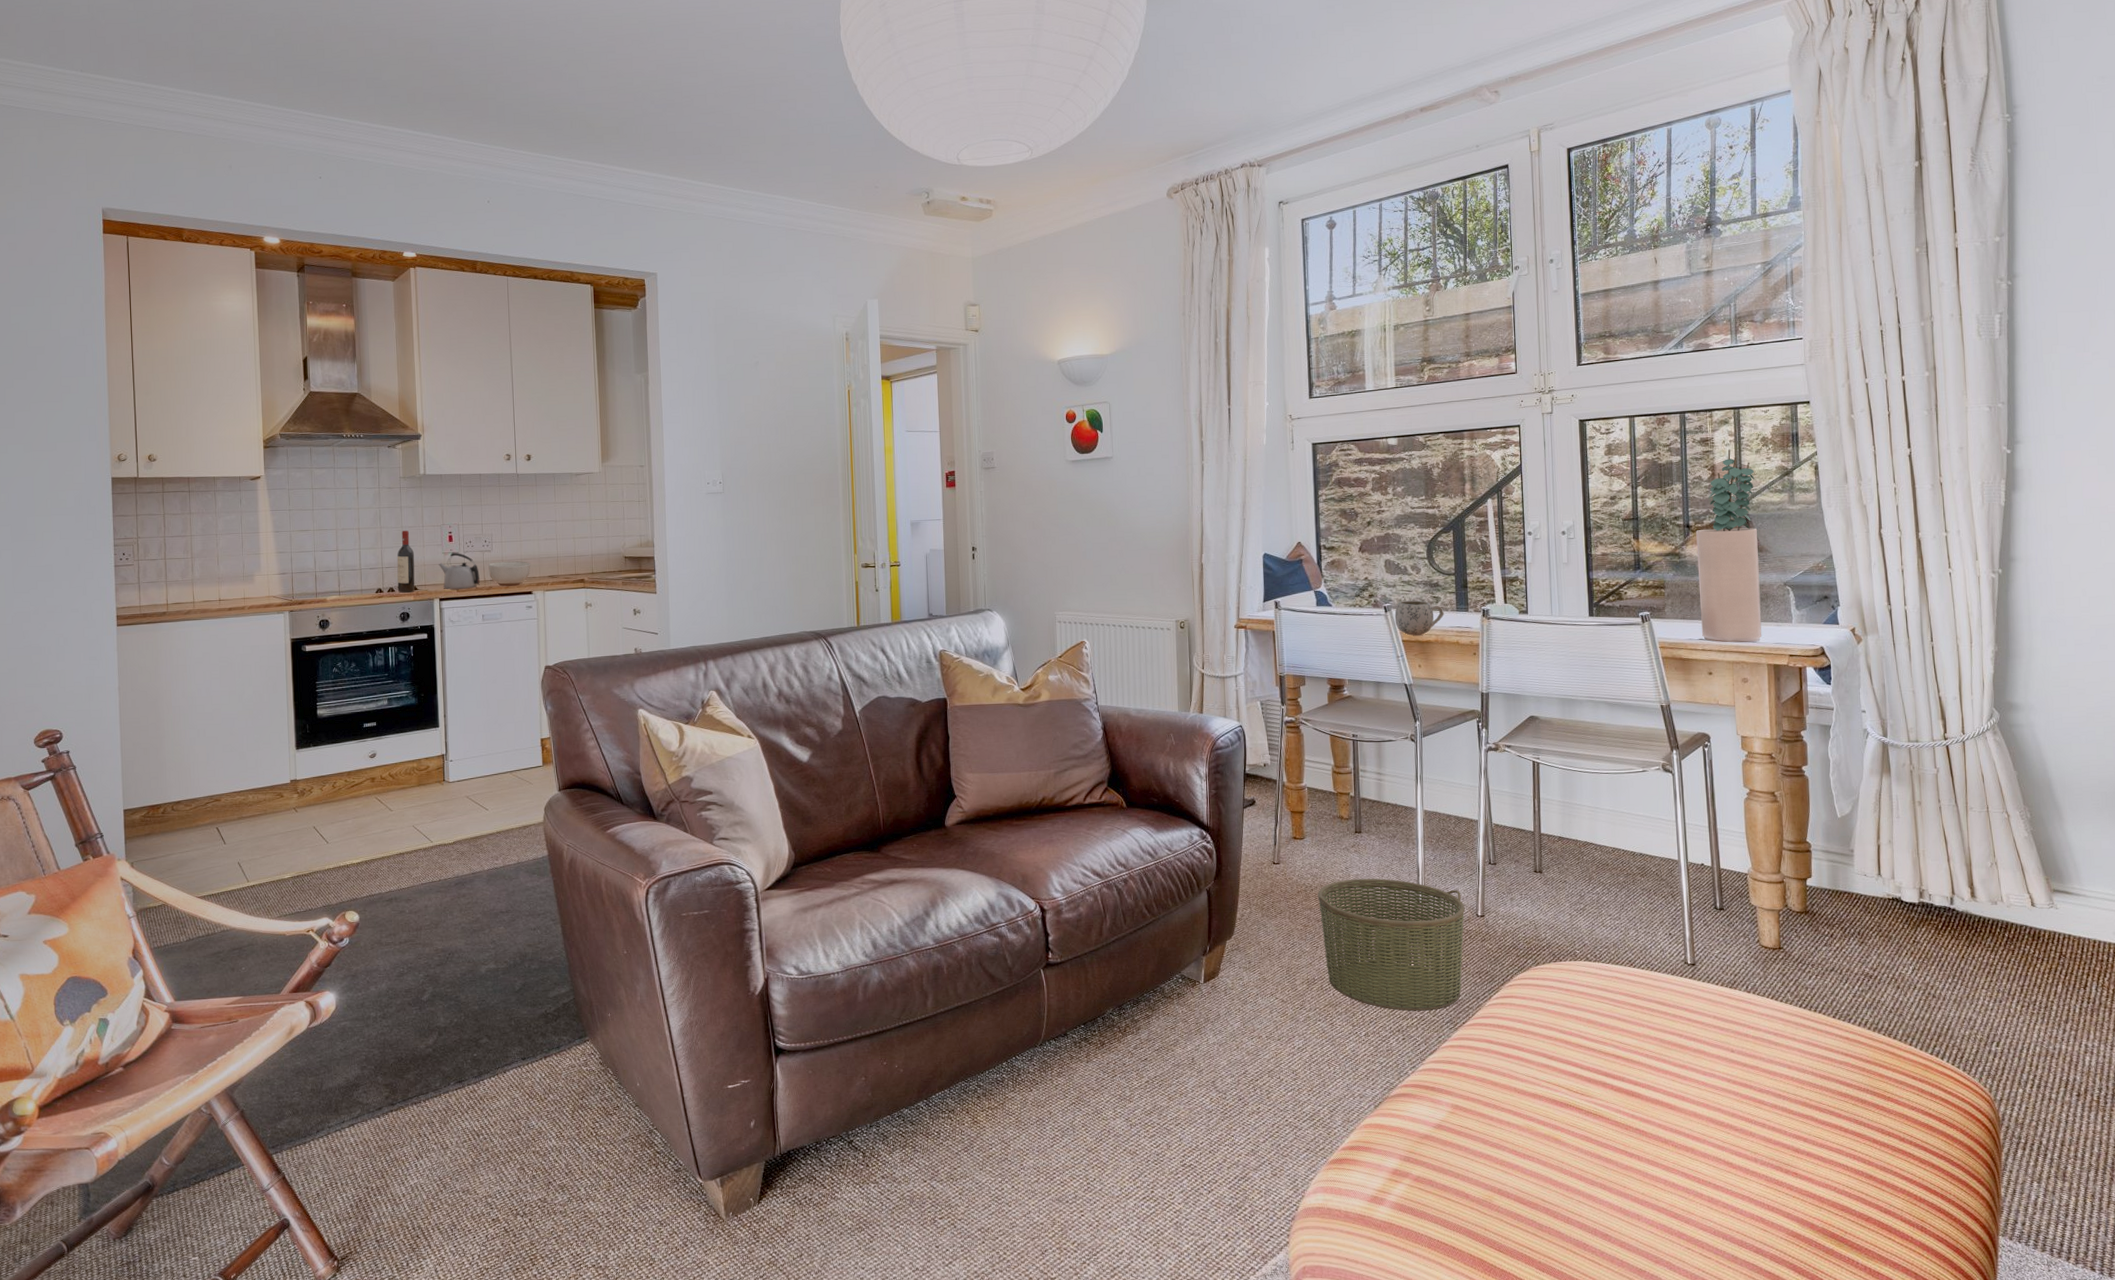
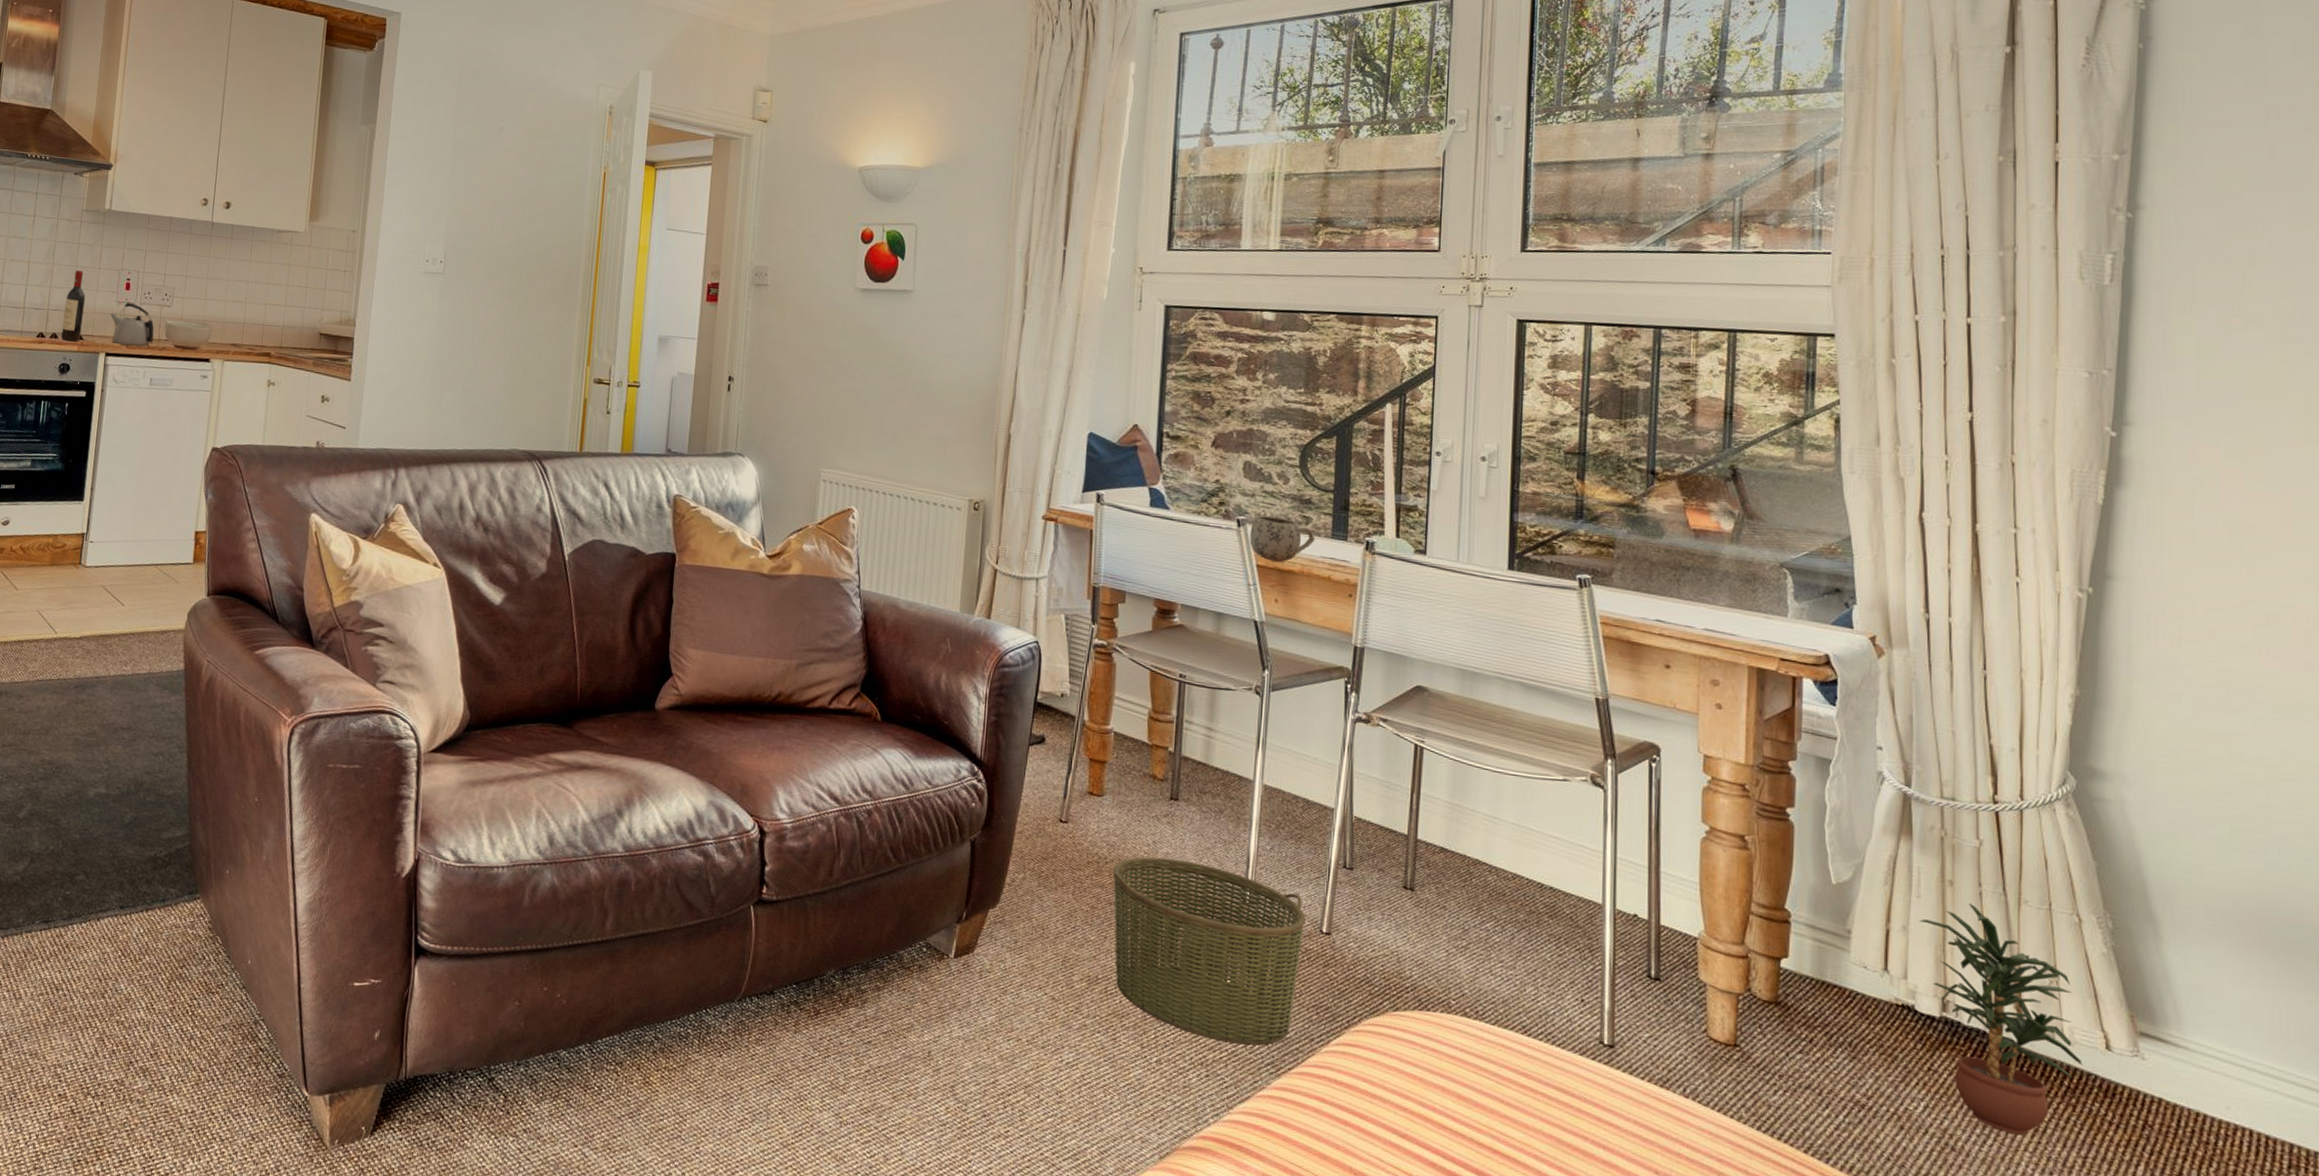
vase: present [1696,449,1762,643] -> none [1660,382,1750,635]
potted plant: none [1900,815,2017,979] -> present [1920,902,2083,1136]

